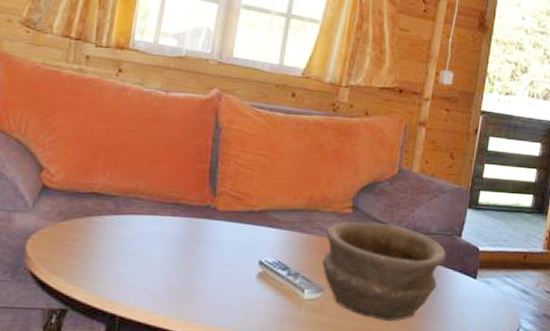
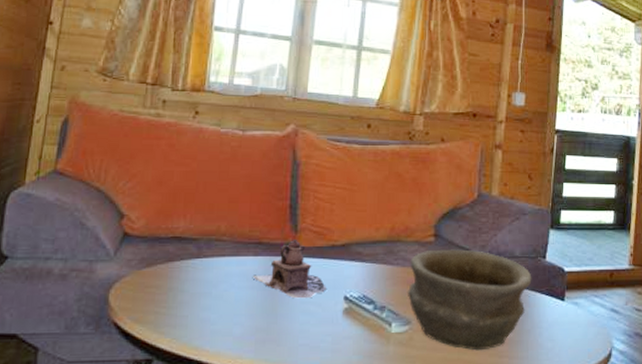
teapot: none [169,203,243,261] -> present [252,240,328,299]

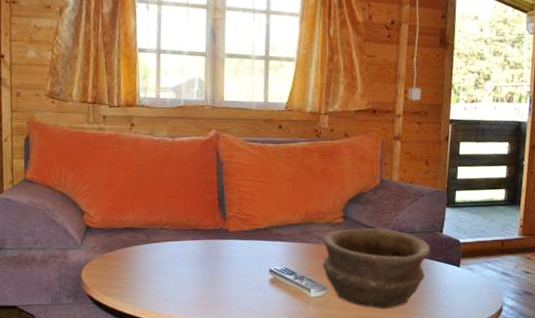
teapot: present [252,240,328,299] -> none [192,226,255,273]

